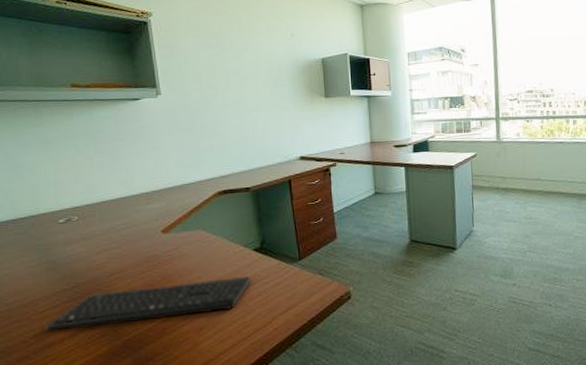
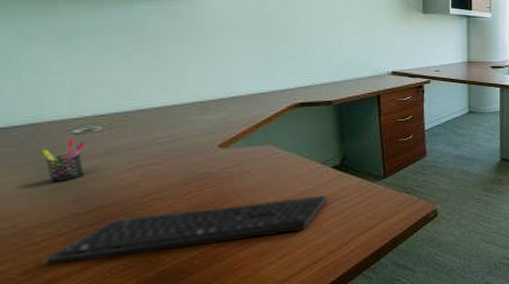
pen holder: none [39,227,68,263] -> present [40,139,86,182]

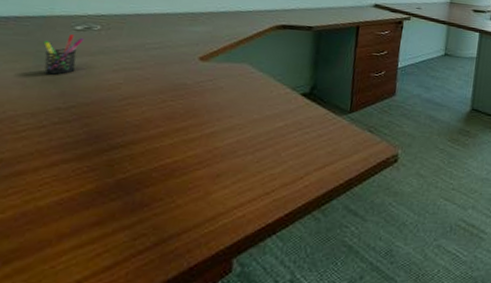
keyboard: present [43,195,326,267] -> none [18,117,291,159]

